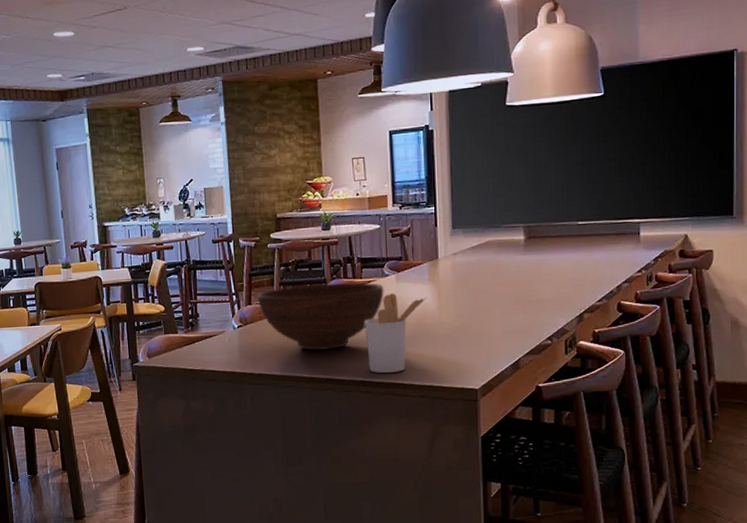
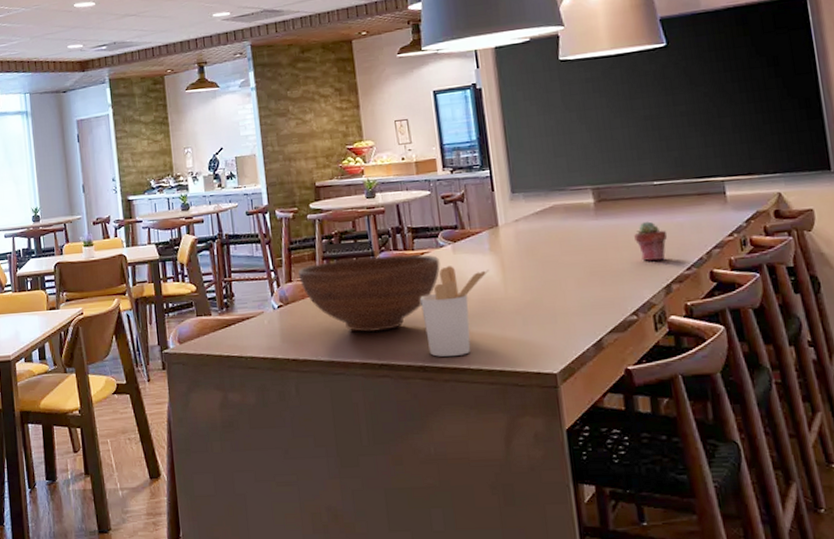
potted succulent: none [556,257,585,293] -> present [634,221,668,261]

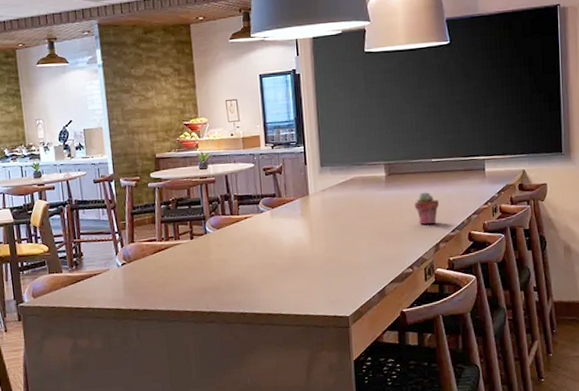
fruit bowl: present [299,254,440,333] -> none [140,218,260,286]
utensil holder: present [420,266,489,357] -> none [243,228,300,305]

